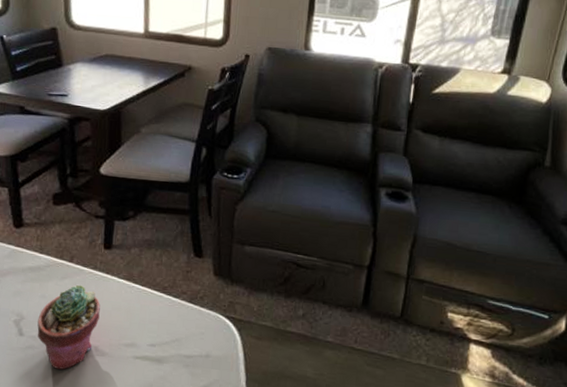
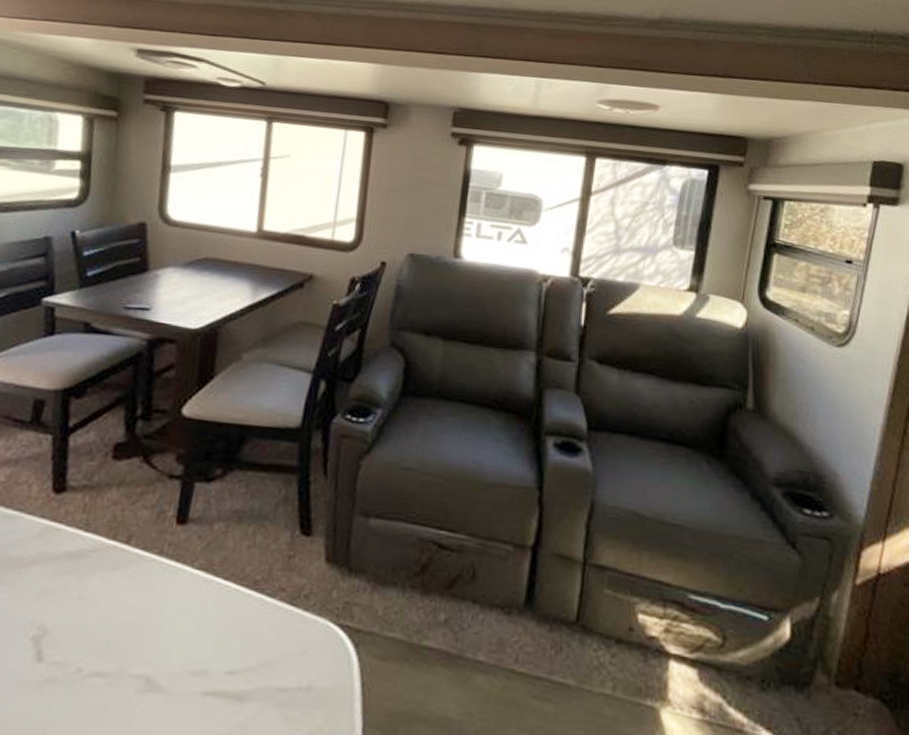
potted succulent: present [37,285,100,370] -> none [64,579,162,717]

